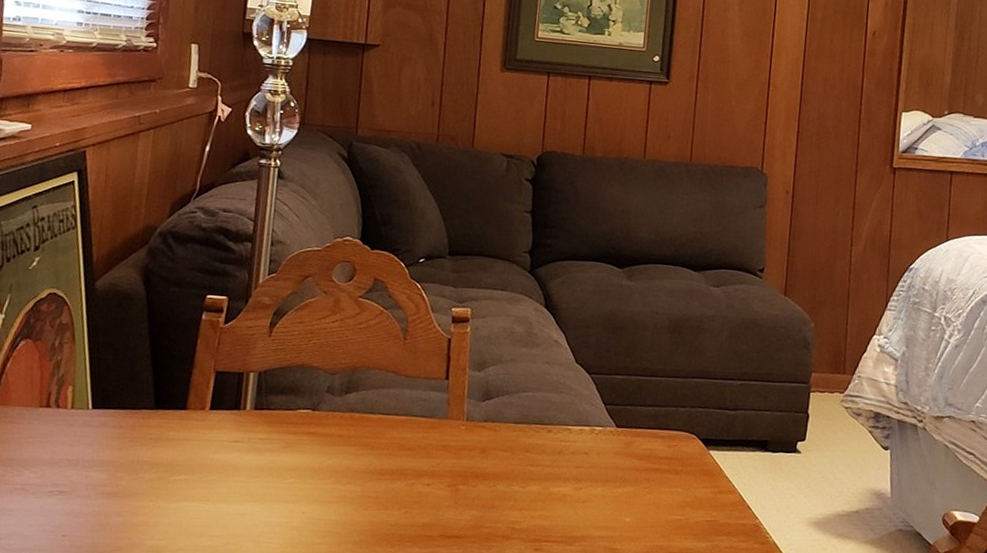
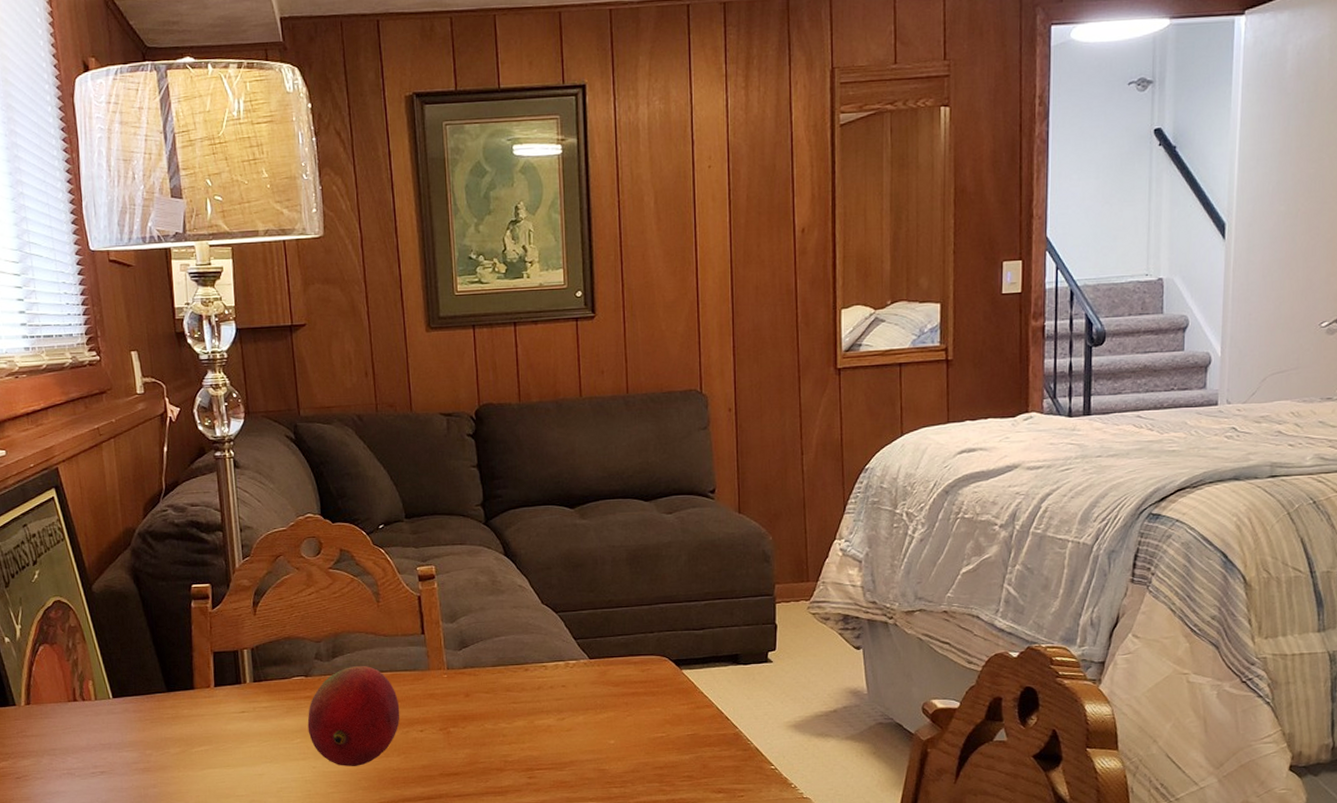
fruit: none [304,405,409,517] -> present [307,665,400,766]

